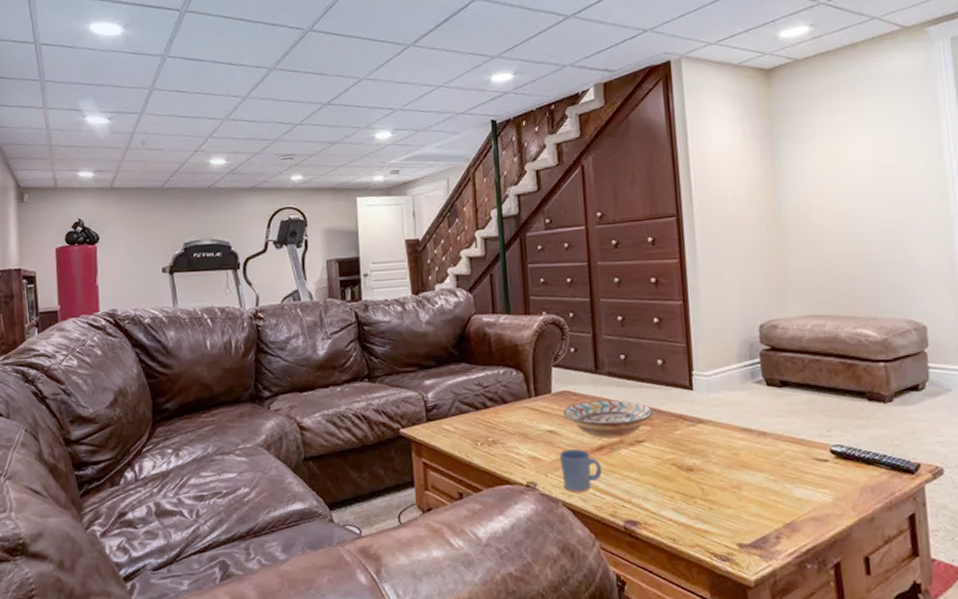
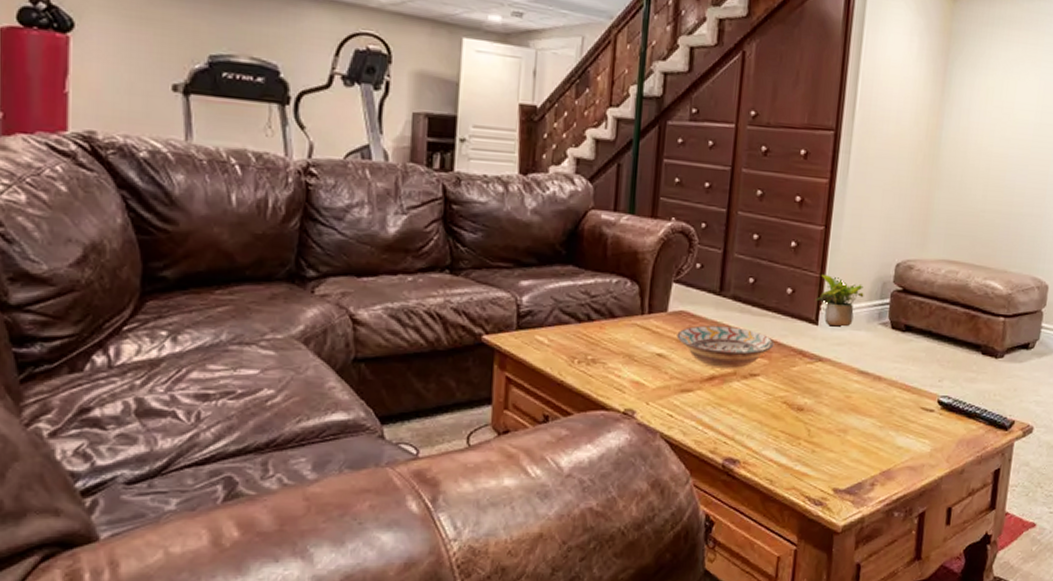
mug: present [559,449,602,494] -> none [664,376,709,426]
potted plant: none [686,344,733,390] -> present [815,275,864,327]

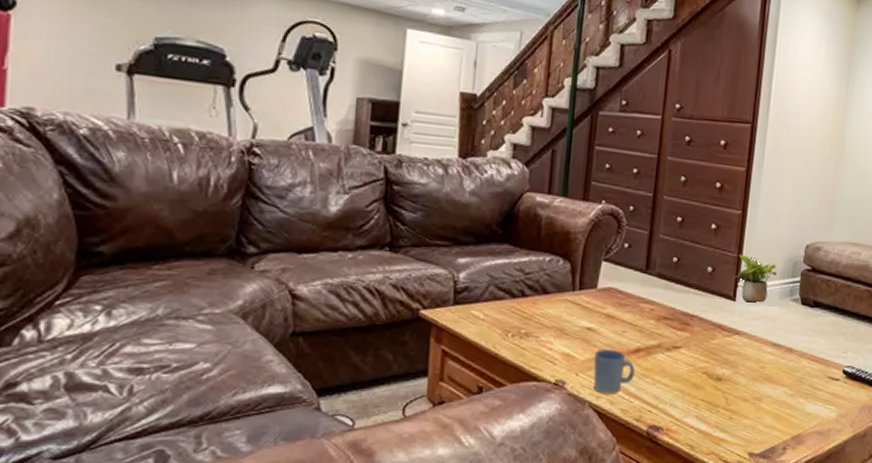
mug: none [664,376,709,426] -> present [593,349,635,396]
decorative bowl: present [676,325,775,370] -> none [605,301,696,342]

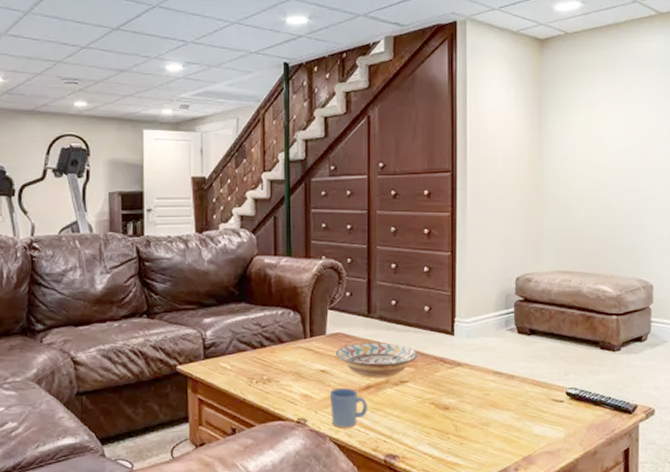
decorative bowl: none [605,301,696,342] -> present [335,343,418,379]
potted plant: present [733,255,777,303] -> none [449,293,491,336]

